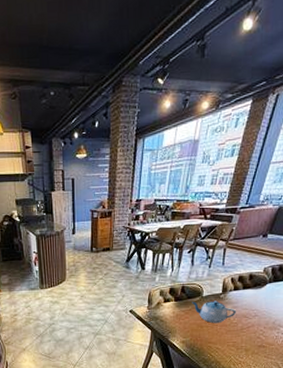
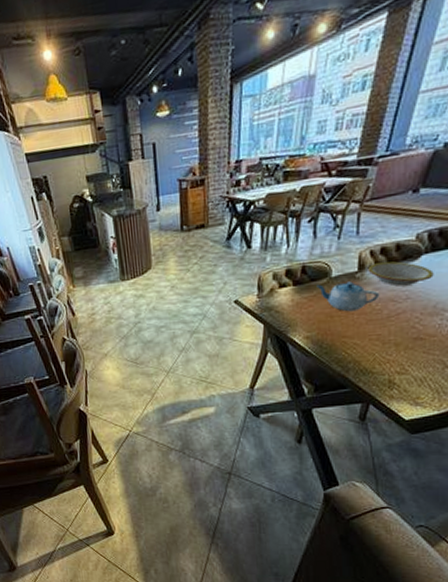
bowl: none [229,287,274,306] -> present [367,261,434,287]

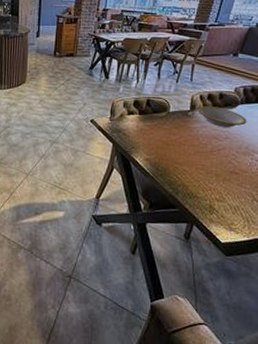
teapot: present [317,281,380,312] -> none [157,116,206,143]

